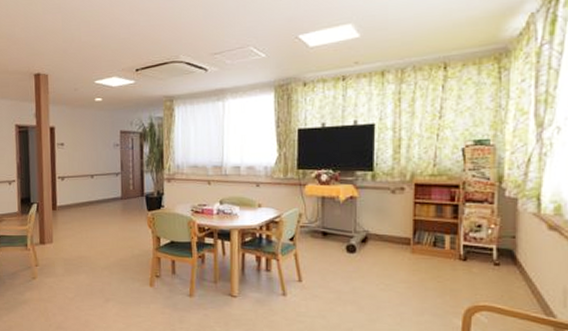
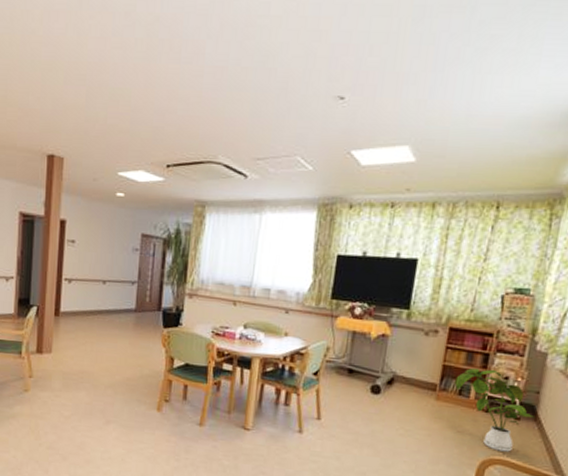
house plant: none [428,219,515,298] -> present [455,368,535,452]

